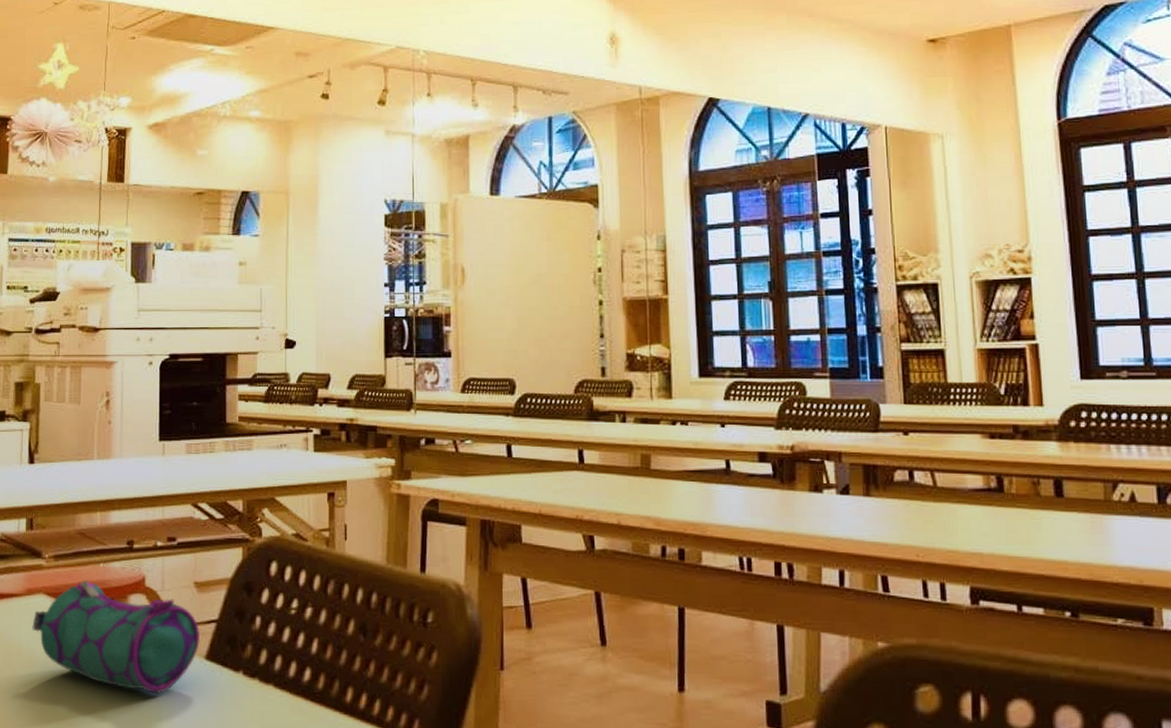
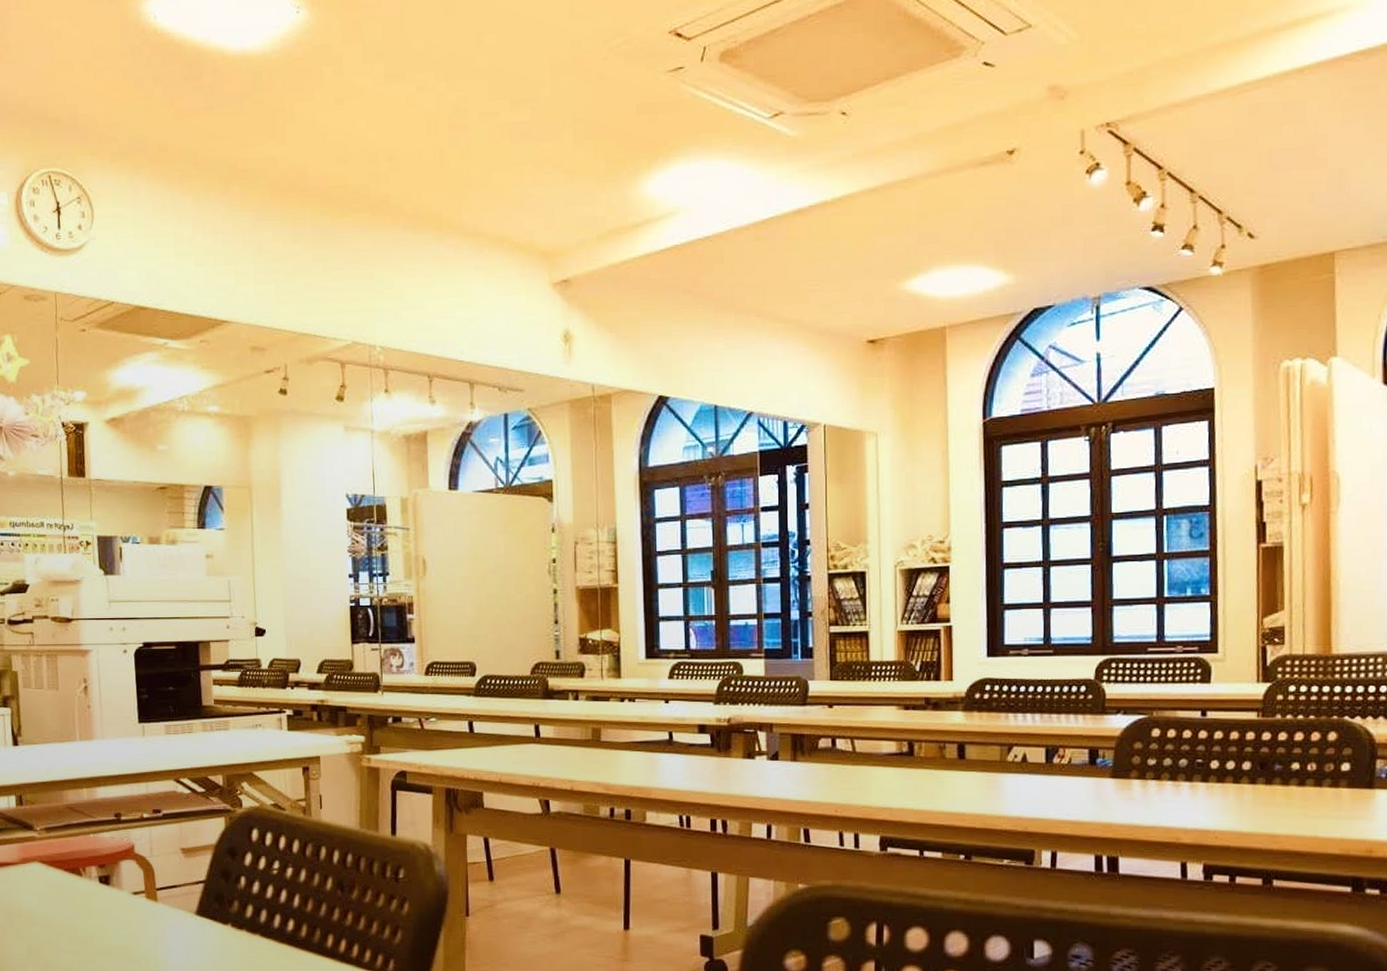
pencil case: present [32,579,201,695] -> none [29,848,190,946]

